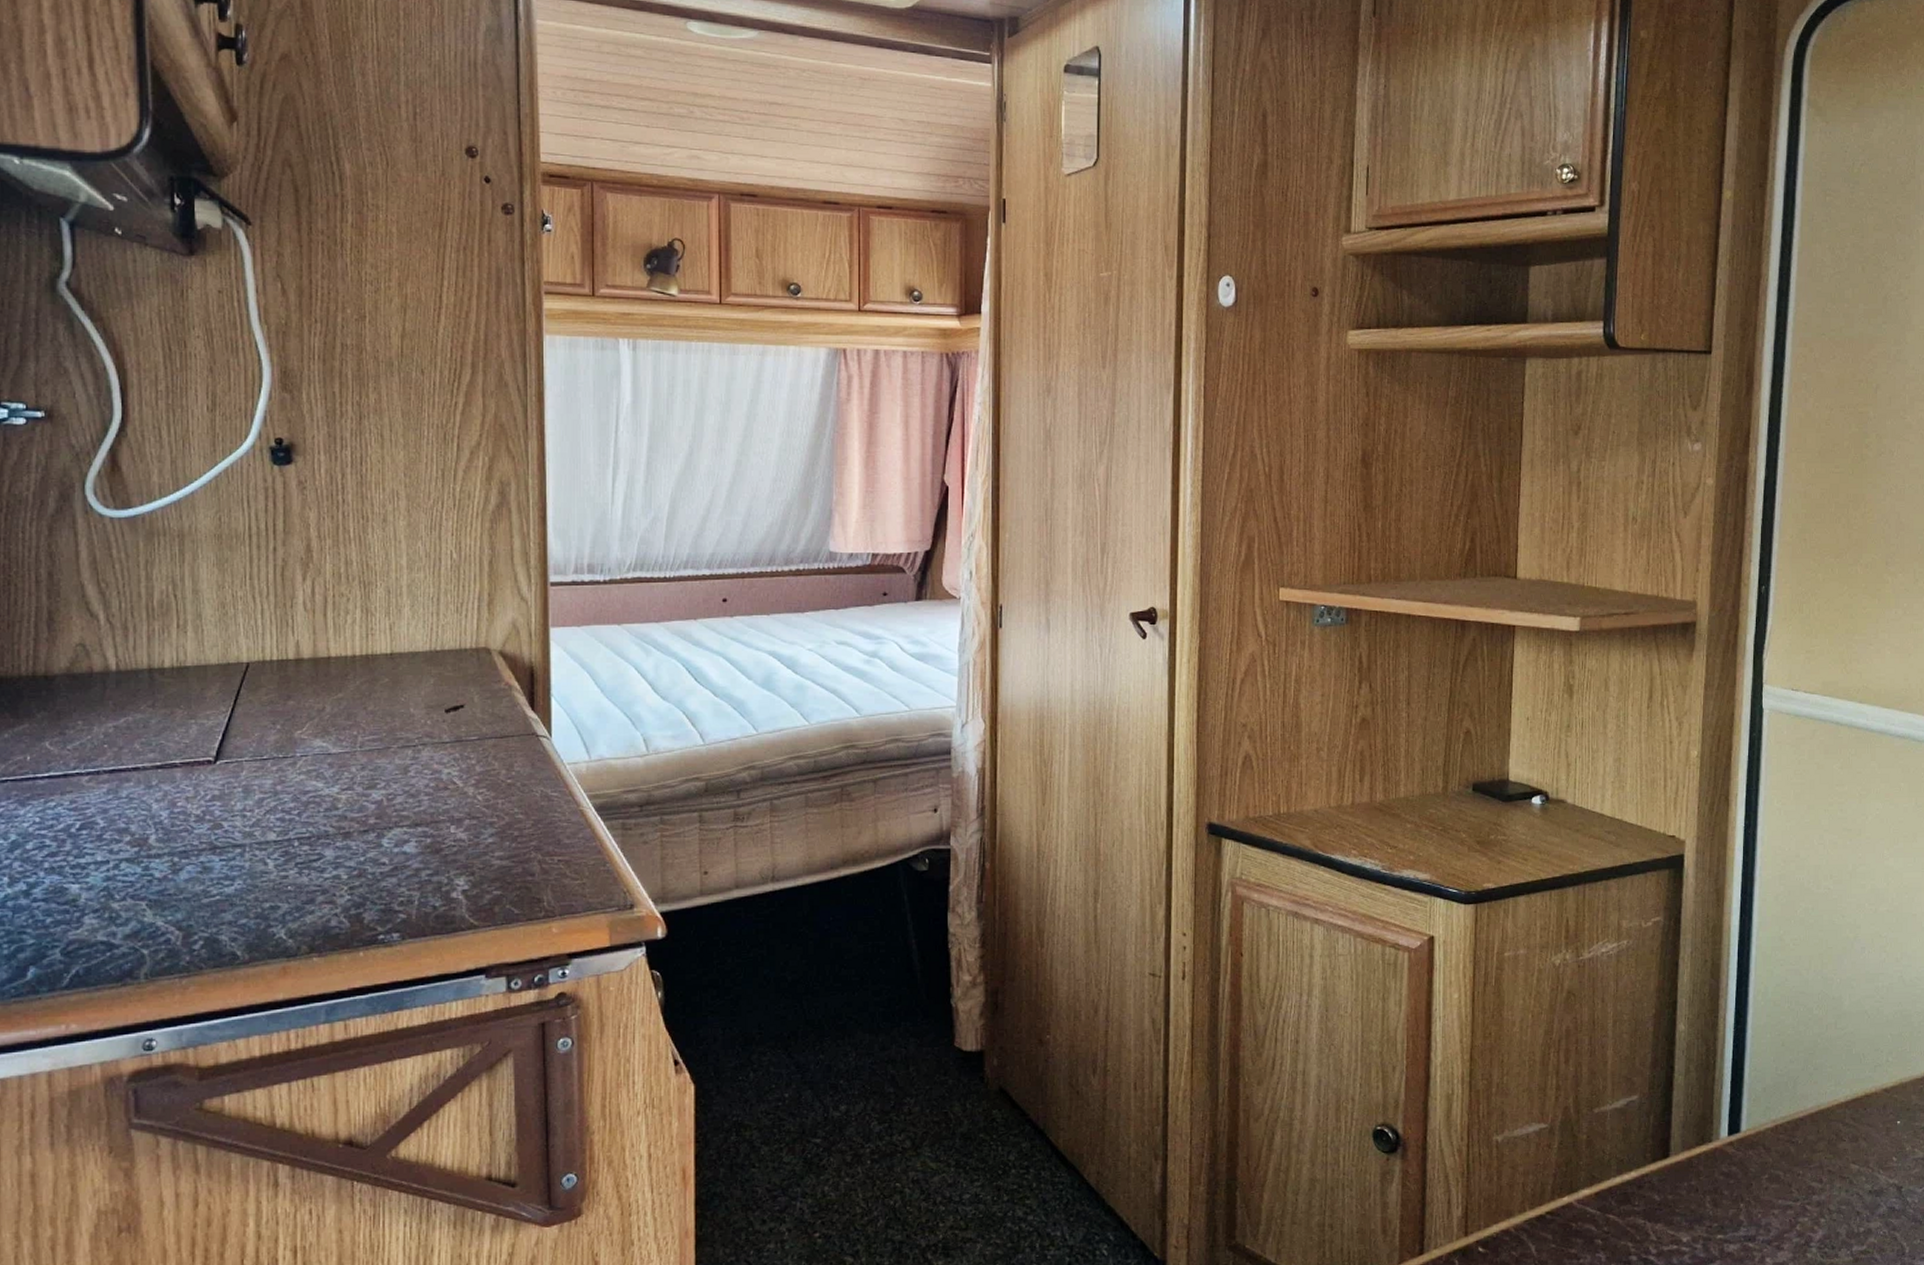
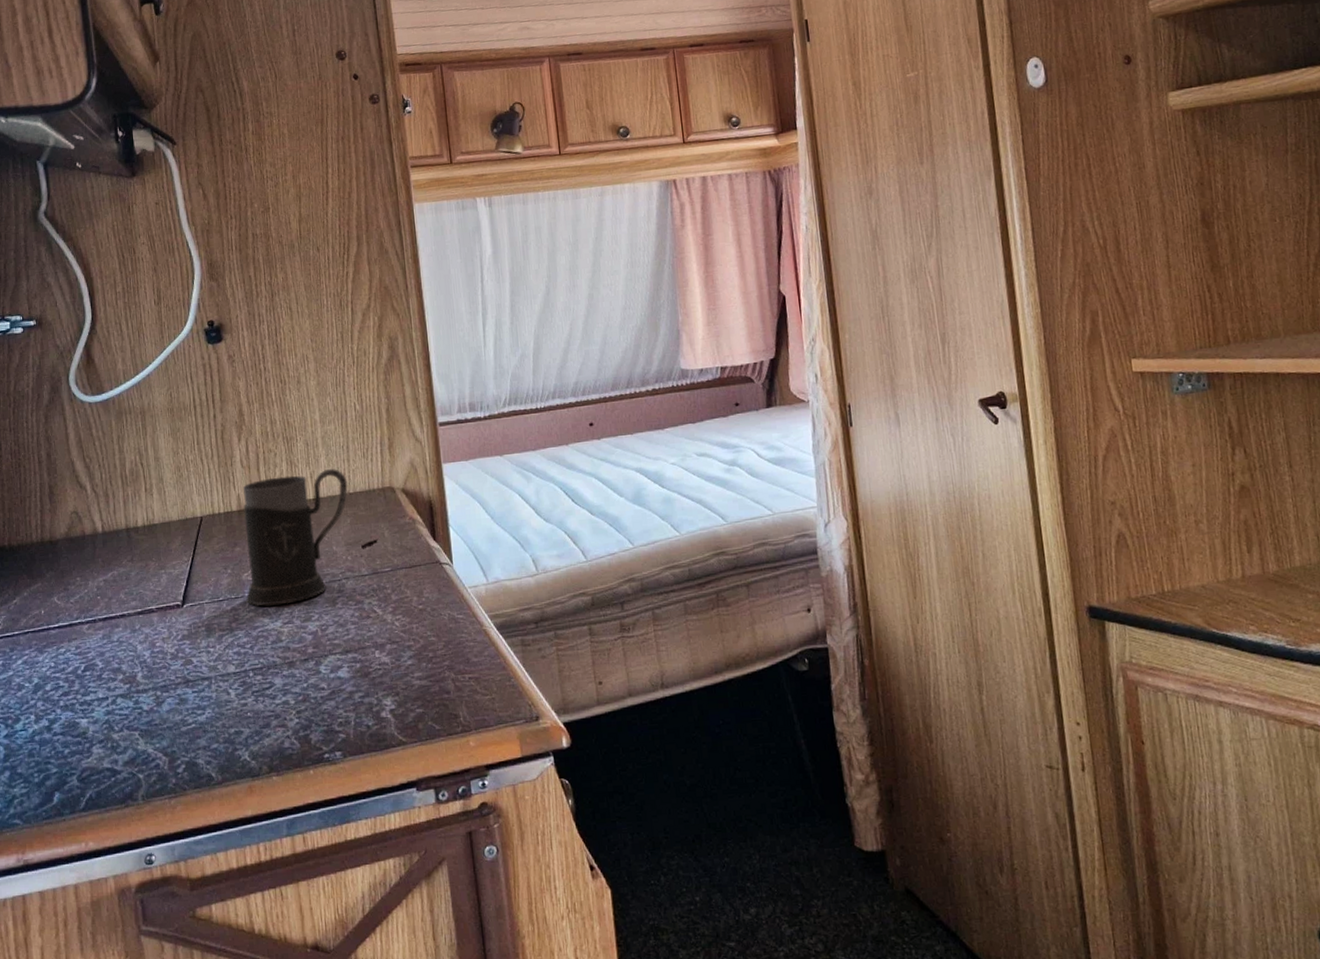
mug: none [297,622,434,769] -> present [243,469,348,606]

